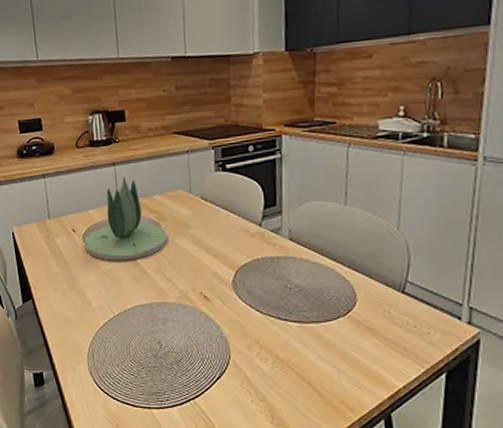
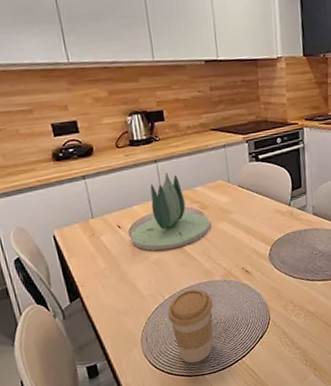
coffee cup: none [116,307,166,393] -> present [167,288,213,364]

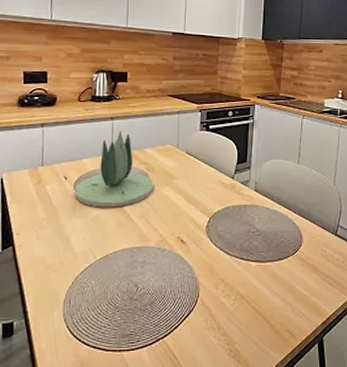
coffee cup: present [167,288,213,364] -> none [96,252,143,336]

